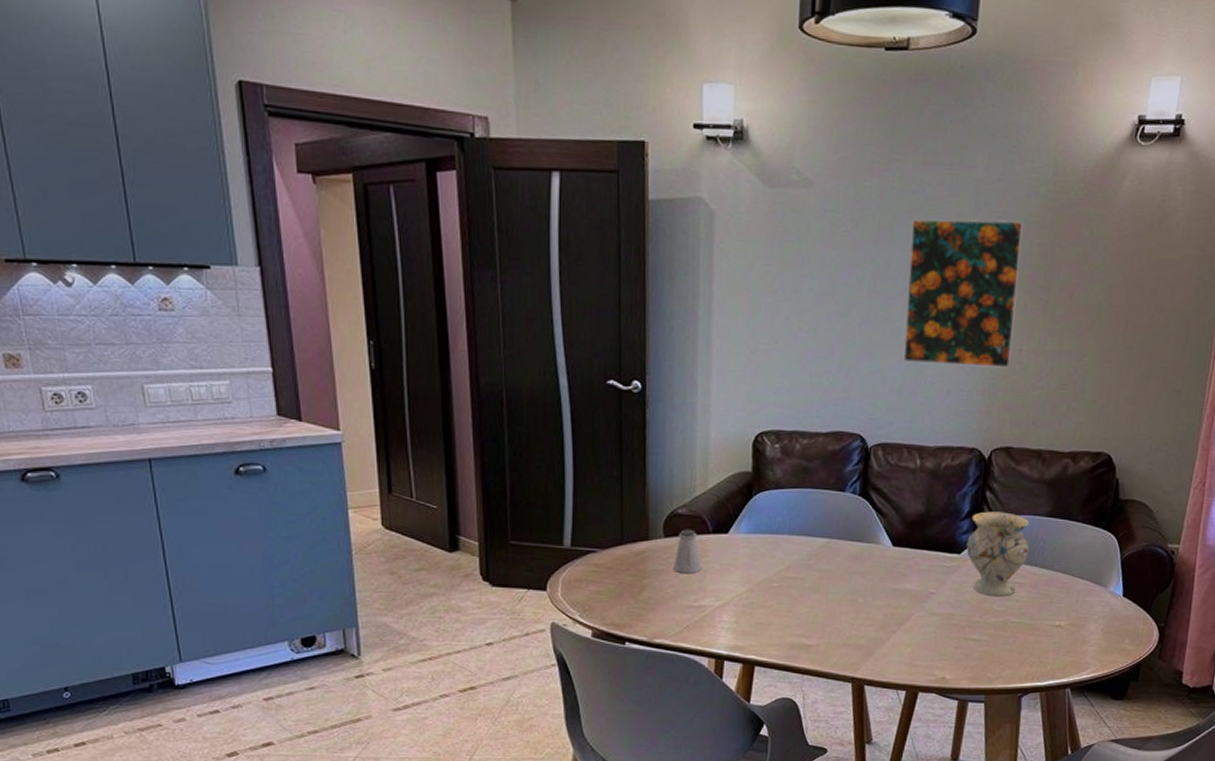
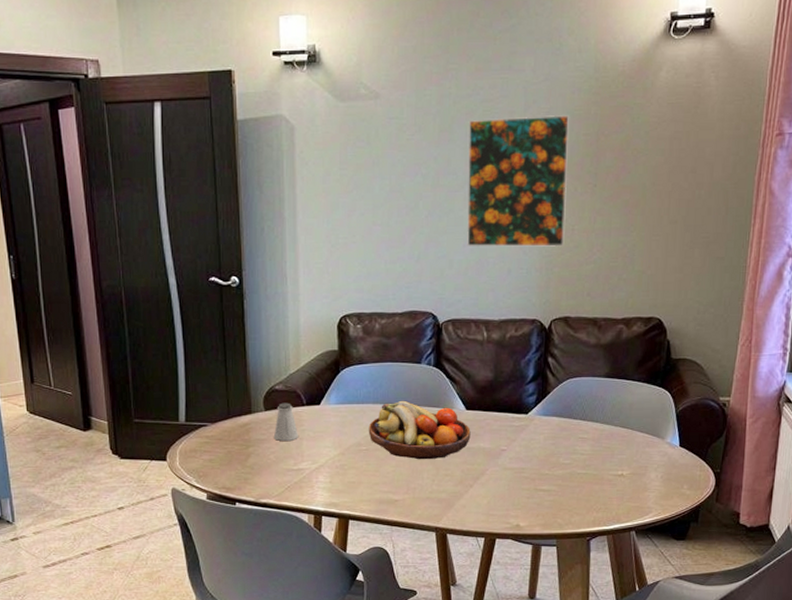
fruit bowl: none [782,532,897,601] -> present [368,400,471,460]
vase: present [966,511,1029,597] -> none [533,375,590,451]

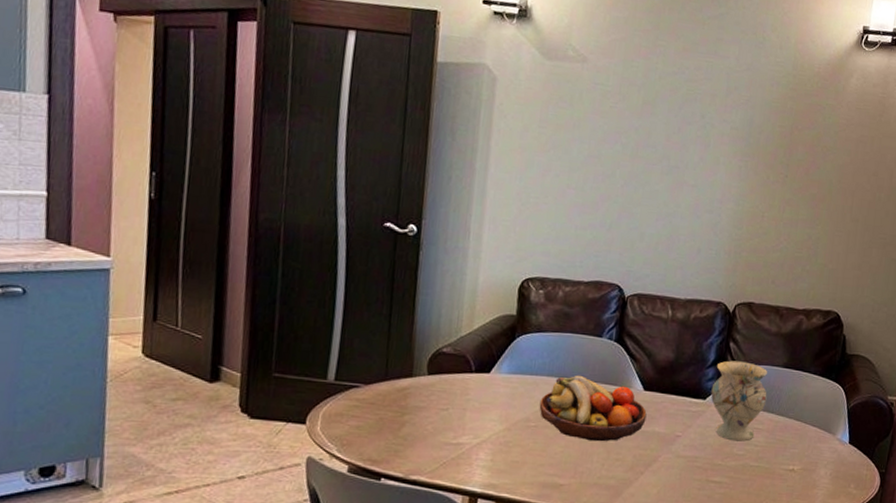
saltshaker: present [274,402,298,442] -> none [435,367,462,412]
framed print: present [467,115,569,247] -> none [660,97,767,232]
vase: none [533,375,590,451] -> present [711,360,767,442]

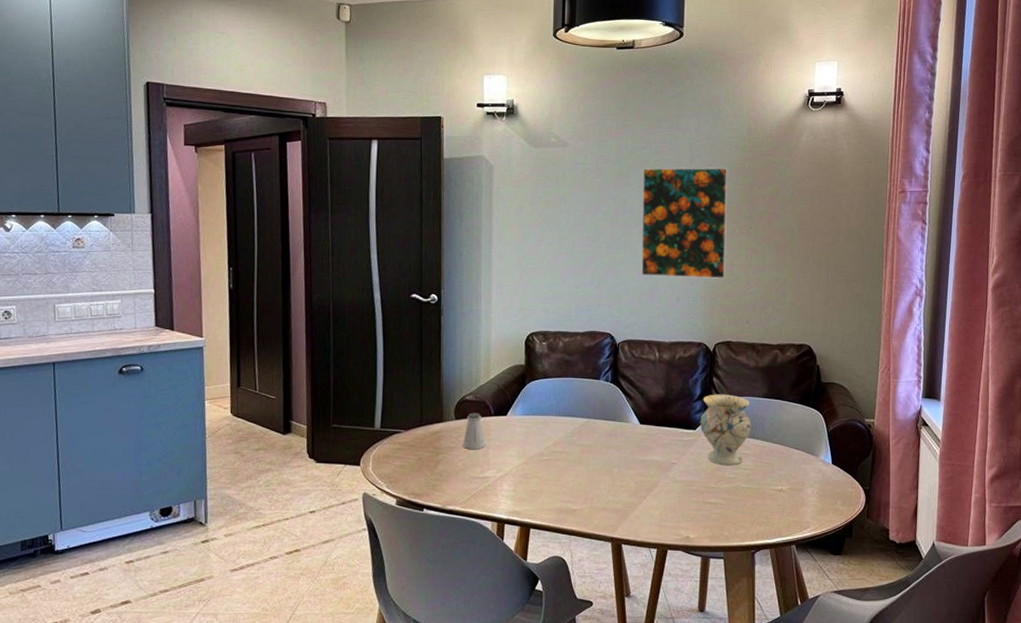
saltshaker: none [435,367,462,412] -> present [463,412,485,450]
fruit bowl: present [539,375,647,442] -> none [550,413,644,471]
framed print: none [660,97,767,232] -> present [641,167,728,279]

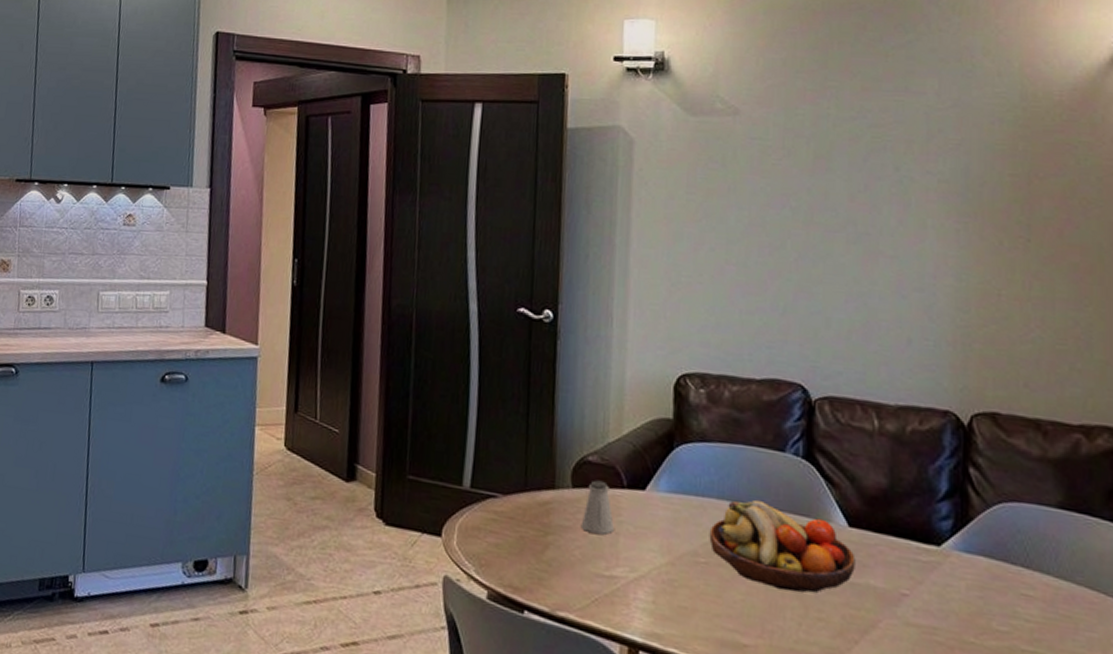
fruit bowl: none [550,413,644,471] -> present [709,499,856,593]
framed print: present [641,167,728,279] -> none [850,147,990,316]
vase: present [700,394,751,466] -> none [948,493,1036,613]

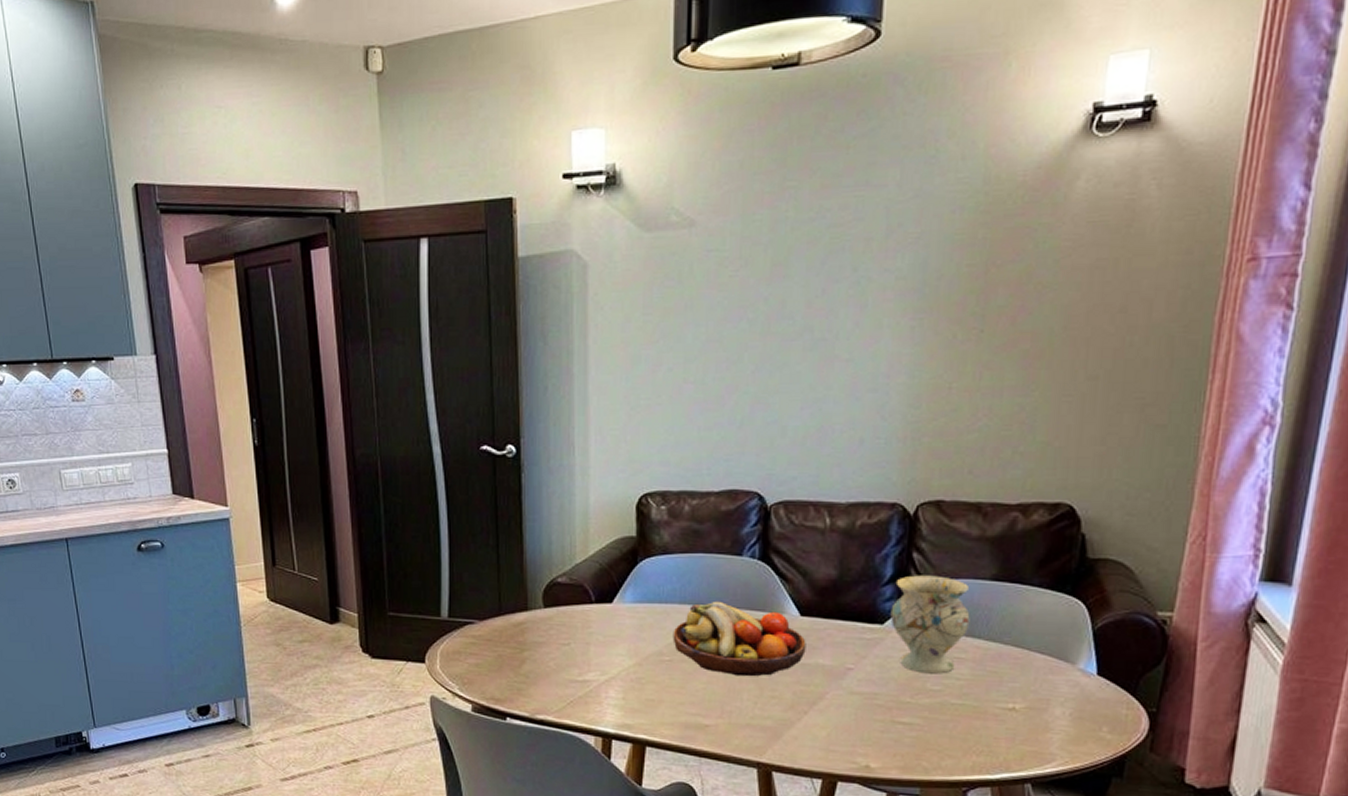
saltshaker: present [582,480,614,535] -> none [555,598,584,647]
vase: none [948,493,1036,613] -> present [890,575,970,674]

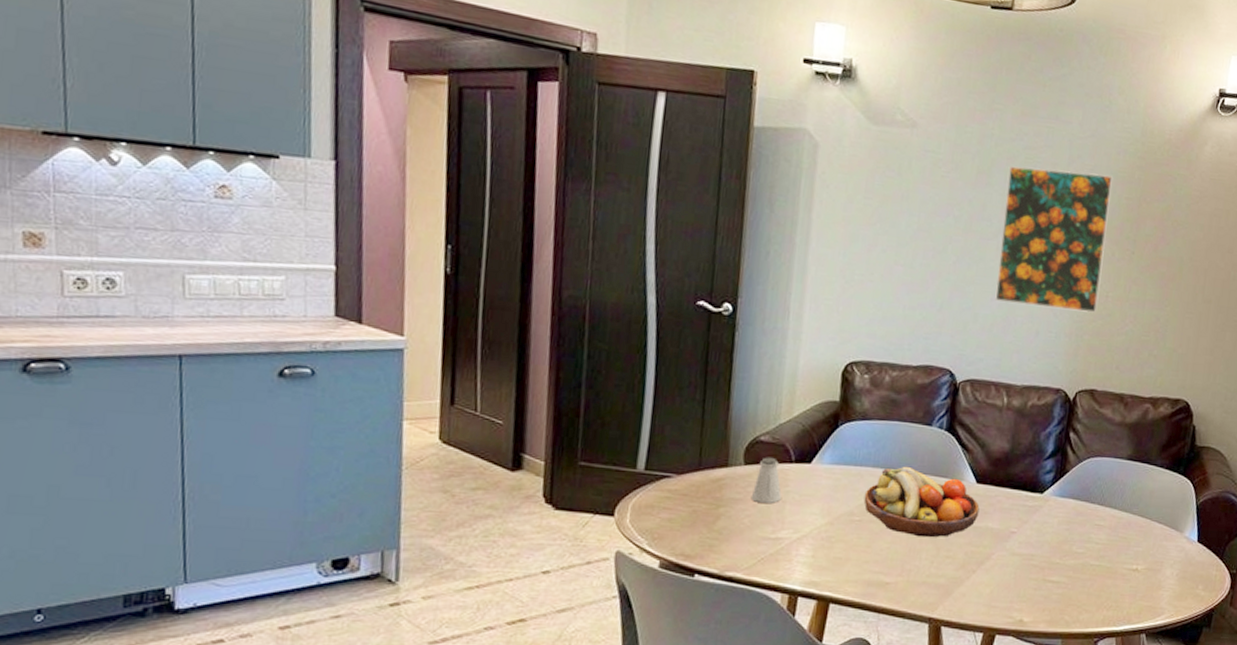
saltshaker: none [555,598,584,647] -> present [752,457,782,504]
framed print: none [805,241,947,410] -> present [995,166,1113,313]
vase: present [890,575,970,674] -> none [1049,452,1110,539]

